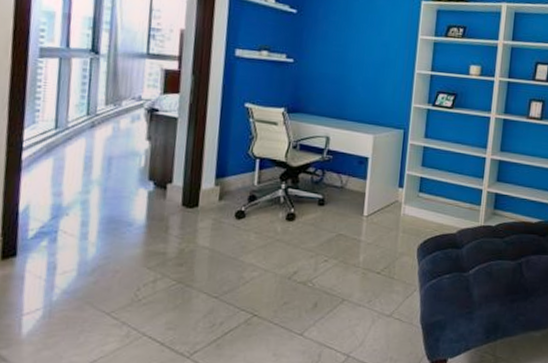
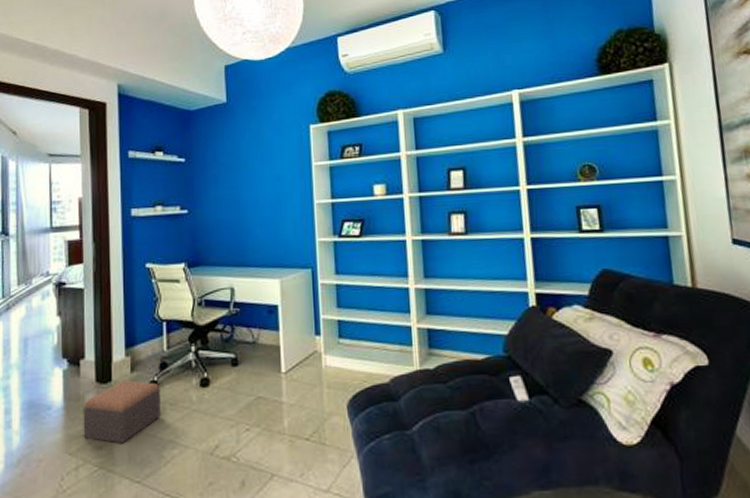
footstool: none [164,207,247,263] -> present [83,380,161,444]

